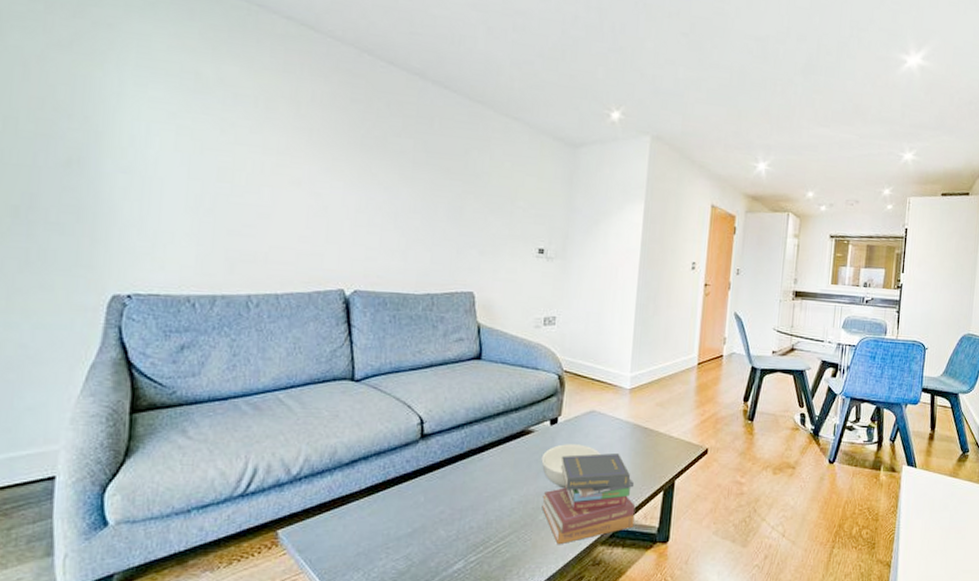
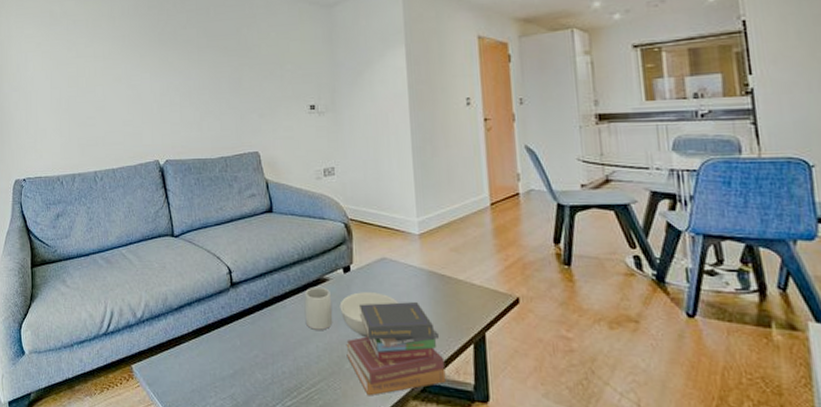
mug: none [502,438,535,483] -> present [304,286,333,330]

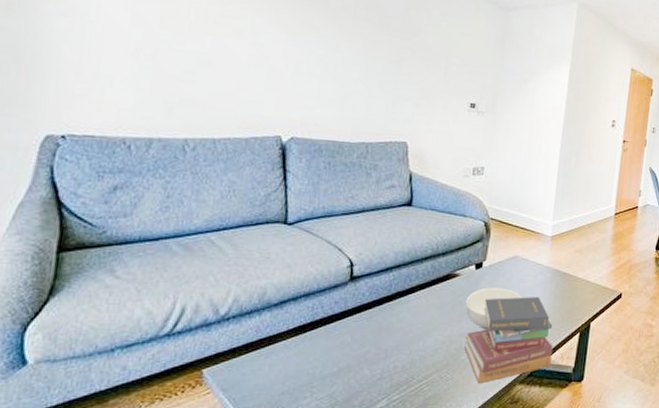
mug: present [304,286,333,330] -> none [428,282,460,324]

